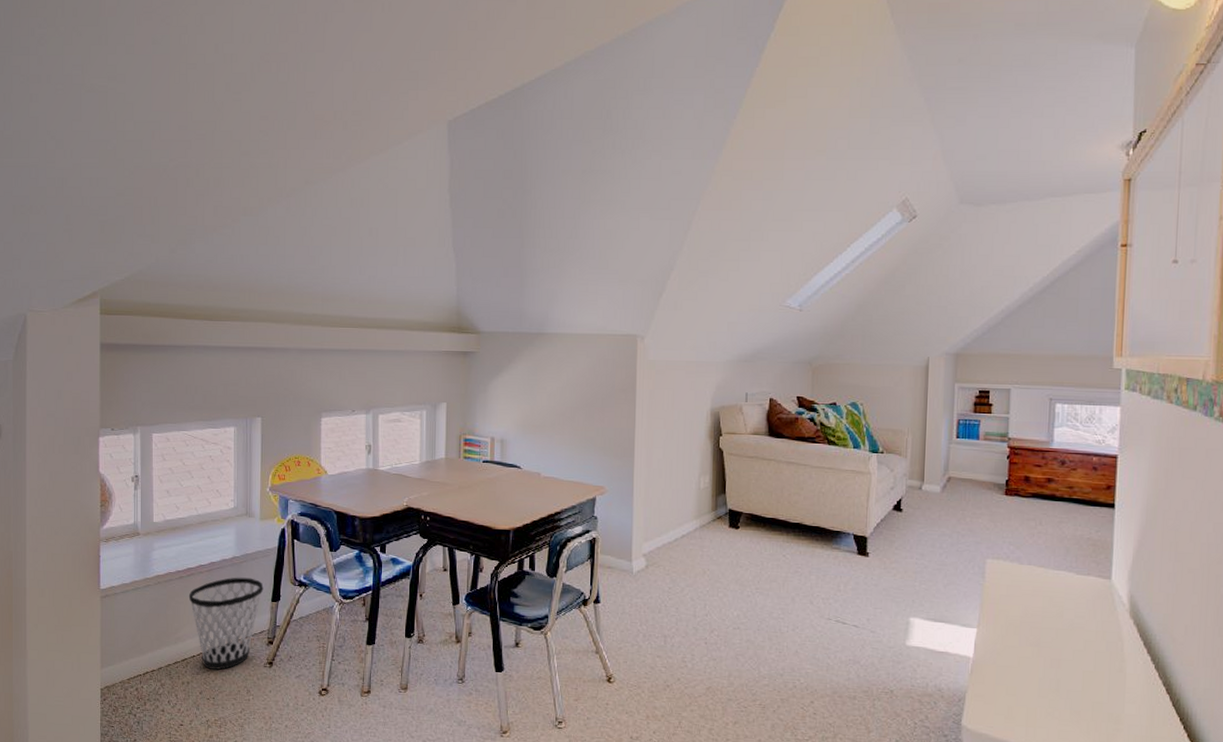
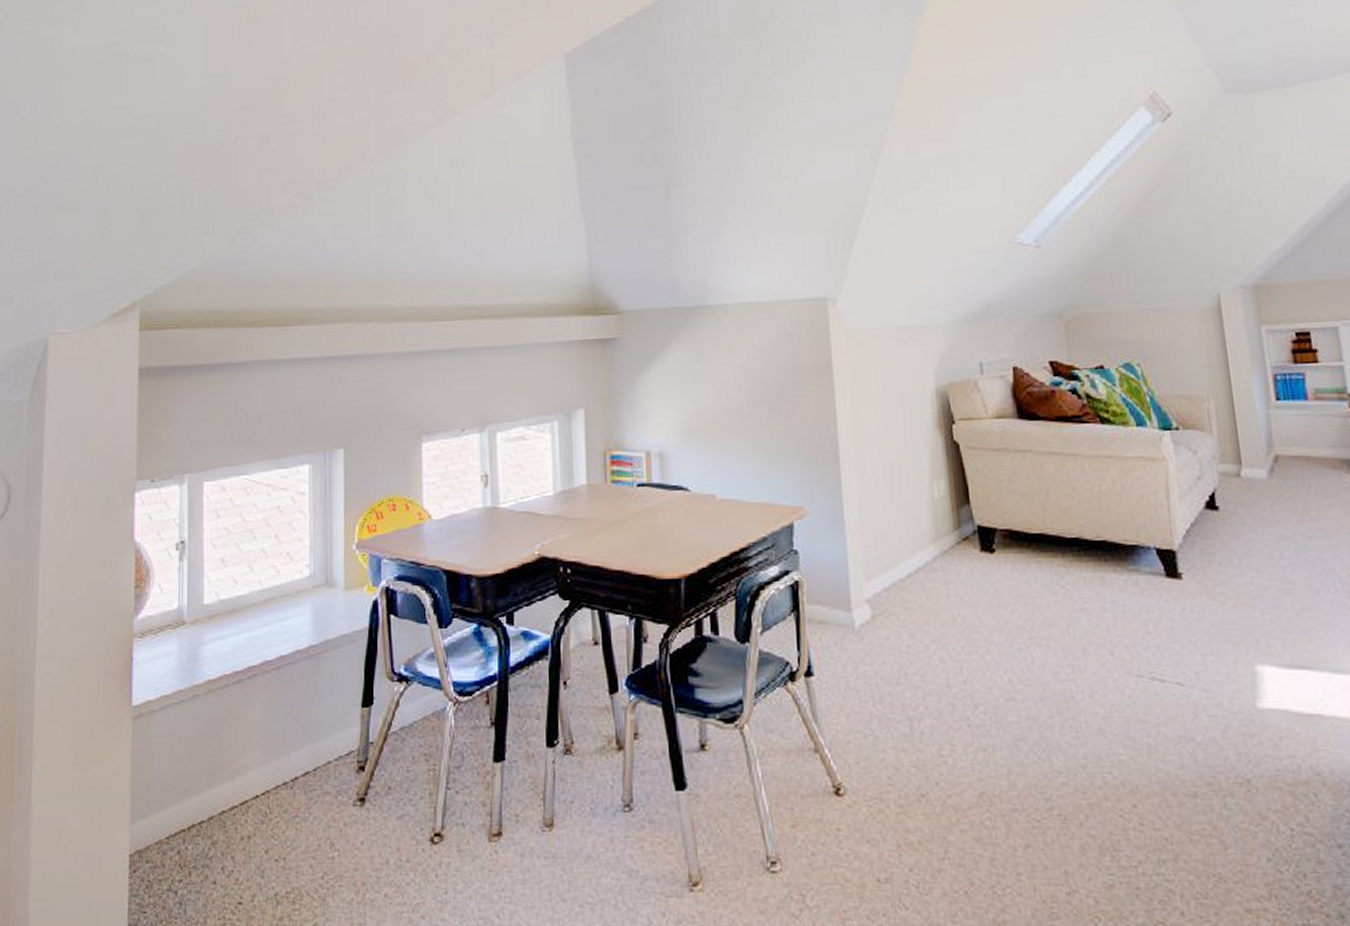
wastebasket: present [188,577,264,670] -> none [249,674,351,814]

